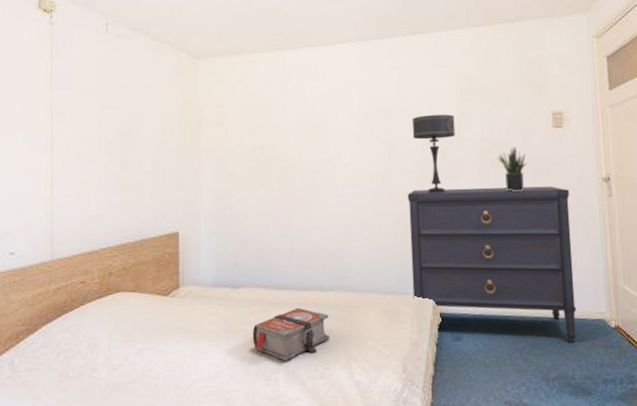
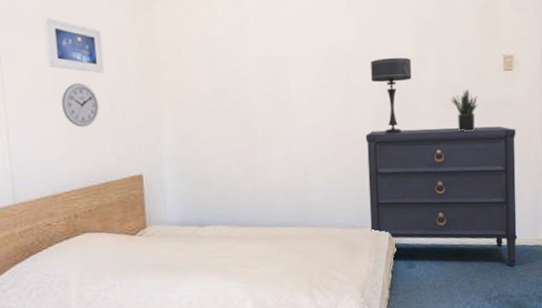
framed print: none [95,76,148,130] -> present [43,17,105,74]
wall clock: none [105,140,141,183] -> present [61,83,99,127]
bible: present [252,307,331,362] -> none [219,242,294,292]

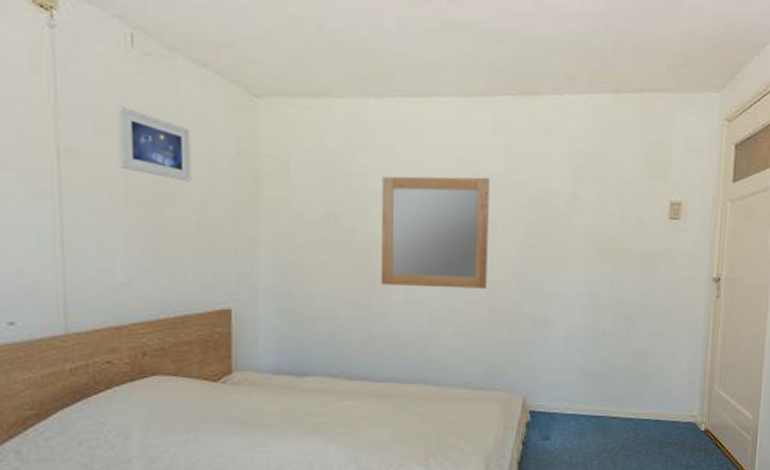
wall clock: present [61,83,99,127] -> none [133,191,182,246]
home mirror: none [257,48,351,146] -> present [380,176,490,289]
dresser: present [365,126,518,266] -> none [502,278,678,445]
table lamp: present [370,57,412,134] -> none [515,192,564,283]
potted plant: present [450,89,479,132] -> none [606,237,638,286]

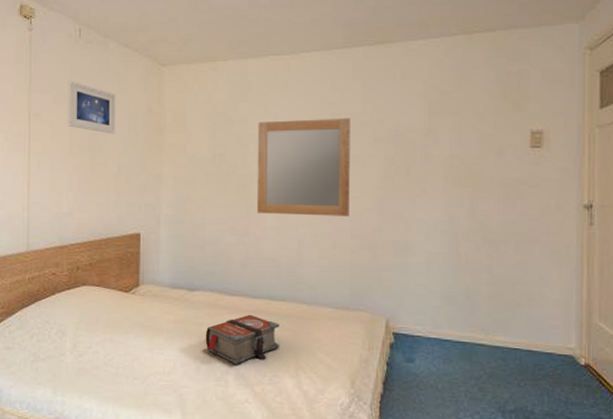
bible: none [319,400,408,458] -> present [205,314,280,365]

